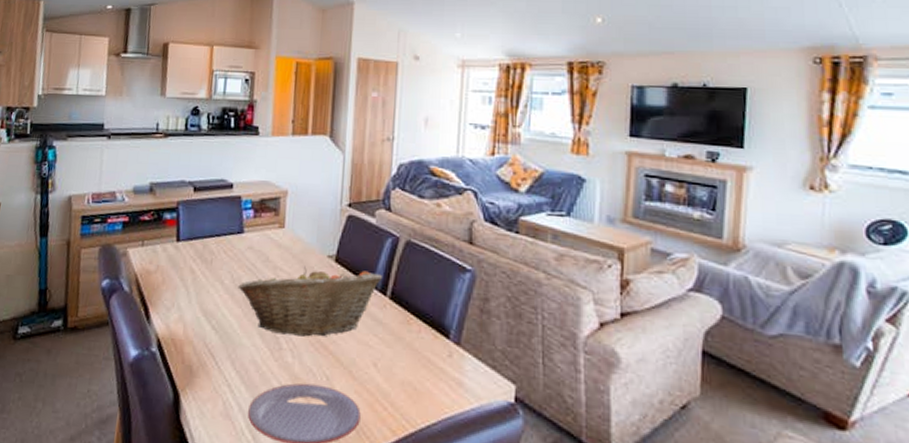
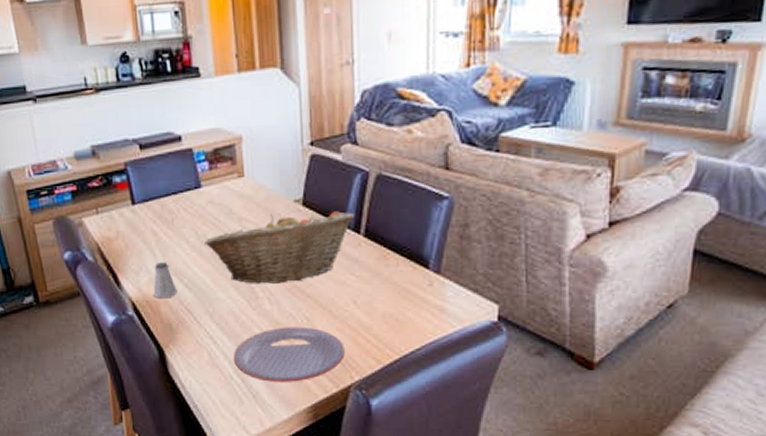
saltshaker: none [180,300,204,339] -> present [153,262,177,299]

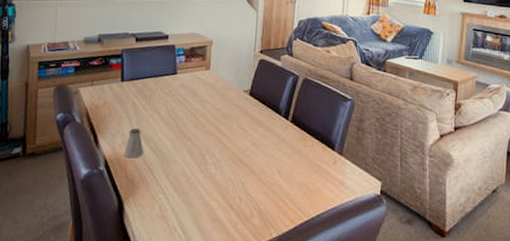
fruit basket: present [204,211,354,284] -> none [172,99,285,153]
plate: present [233,327,345,382] -> none [179,188,268,236]

